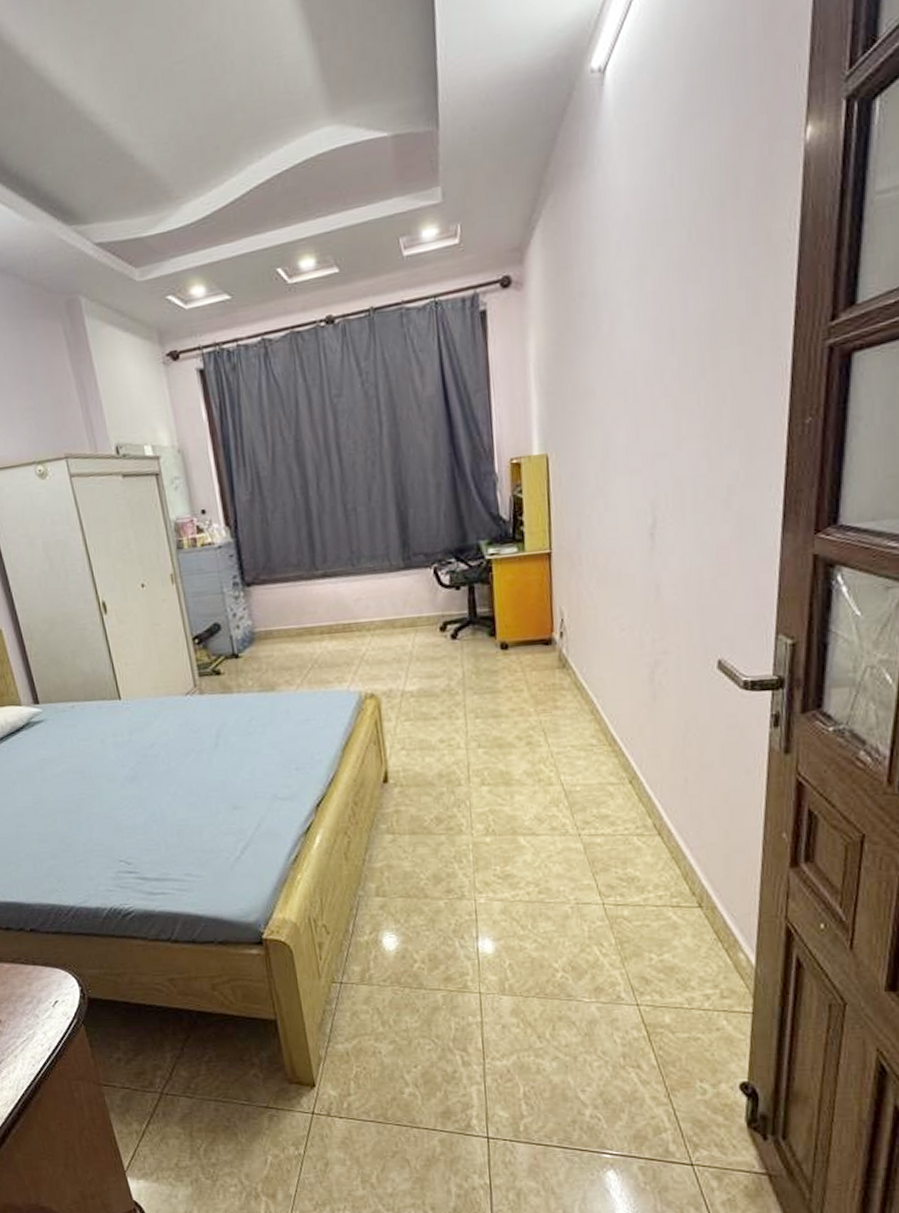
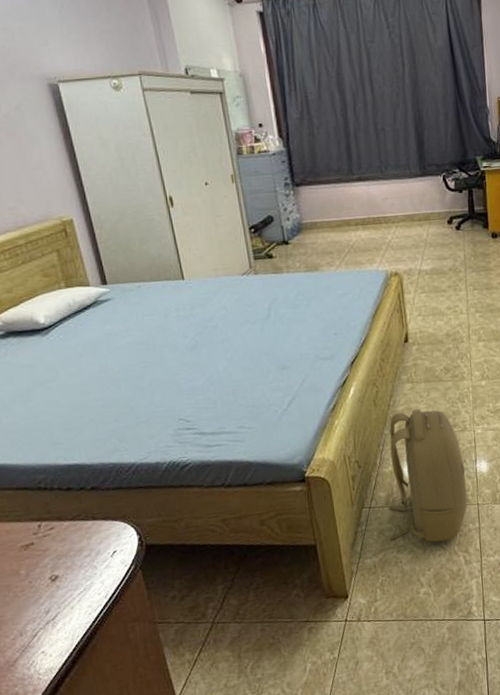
backpack: none [364,866,466,1034] -> present [389,408,467,542]

